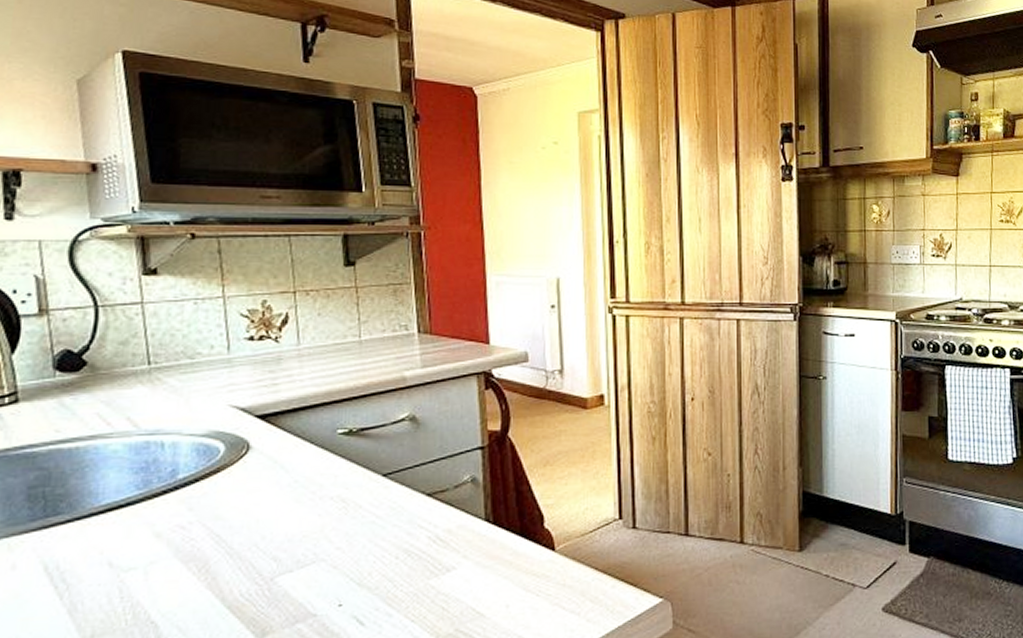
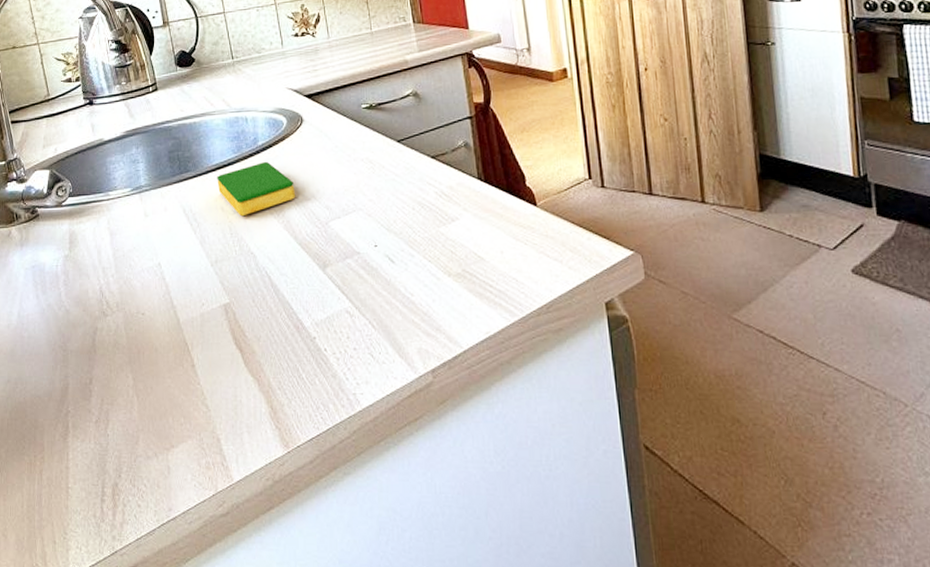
dish sponge: none [105,500,230,574] -> present [217,161,296,217]

